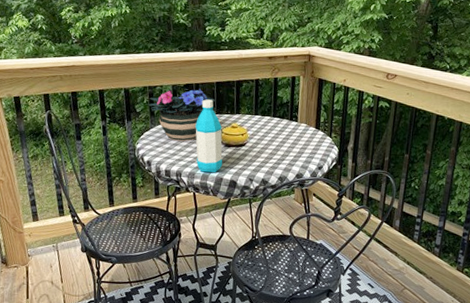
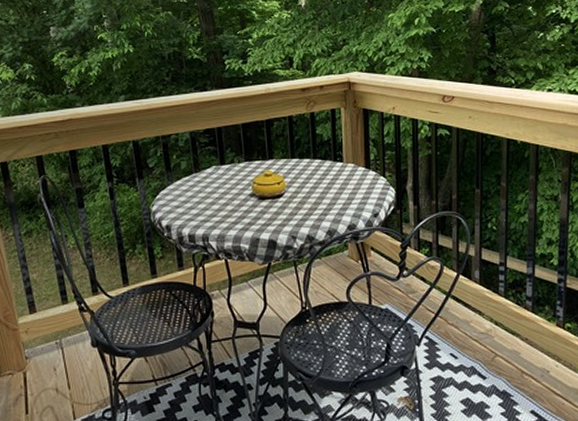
potted flower: present [148,89,216,142] -> none [162,133,244,198]
water bottle: present [195,99,223,173] -> none [221,145,258,233]

